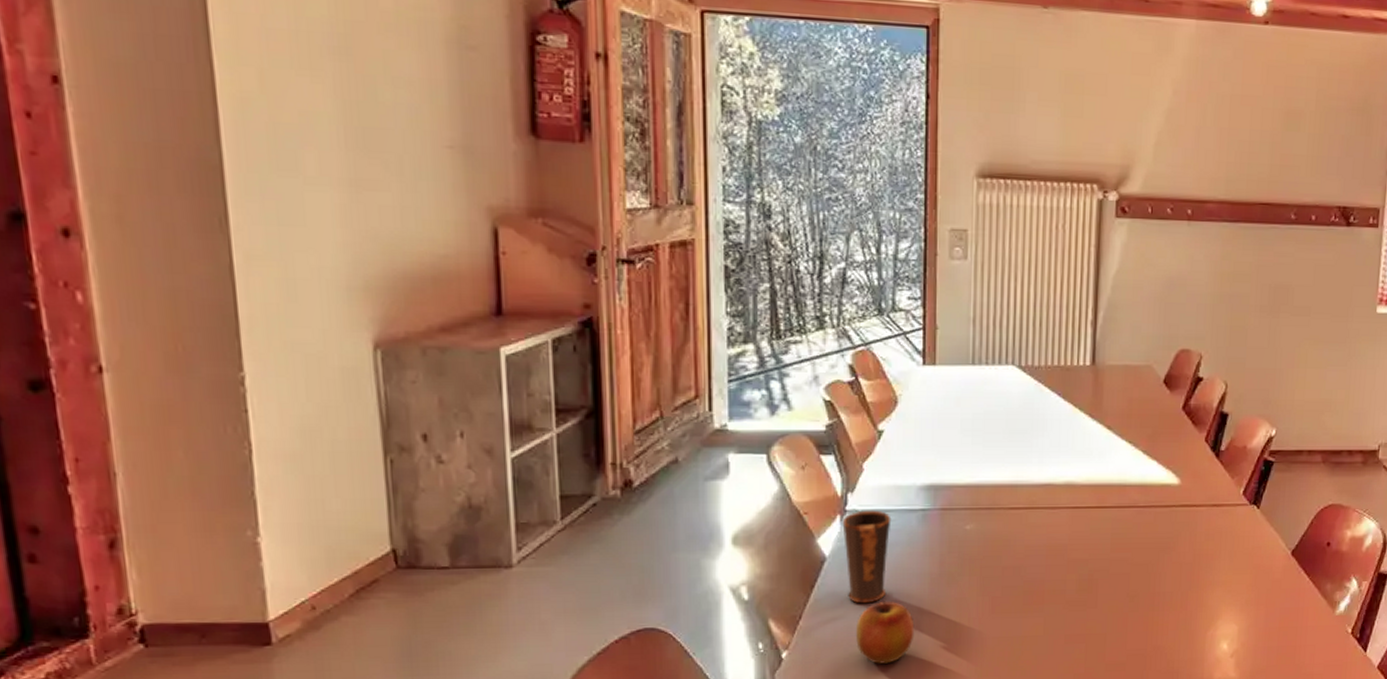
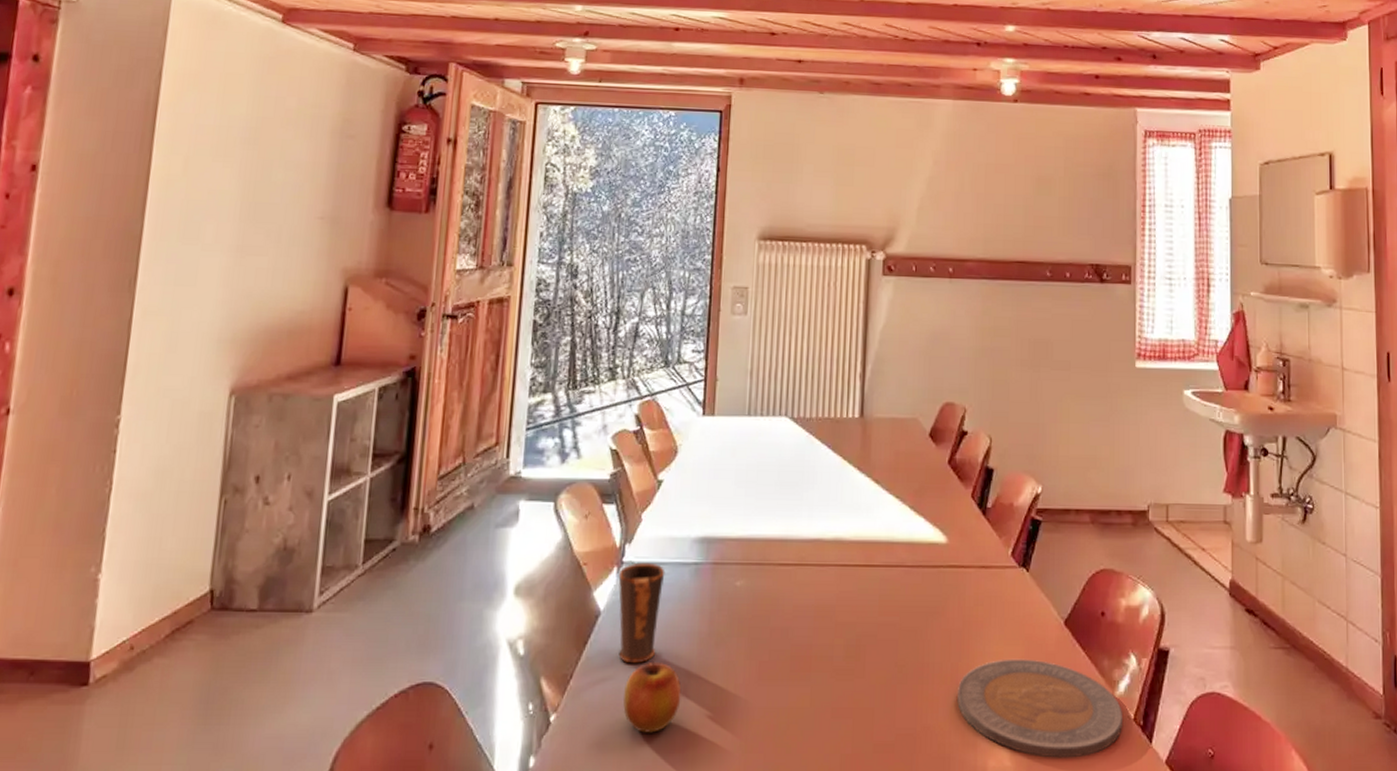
plate: none [1186,586,1341,669] -> present [957,659,1122,758]

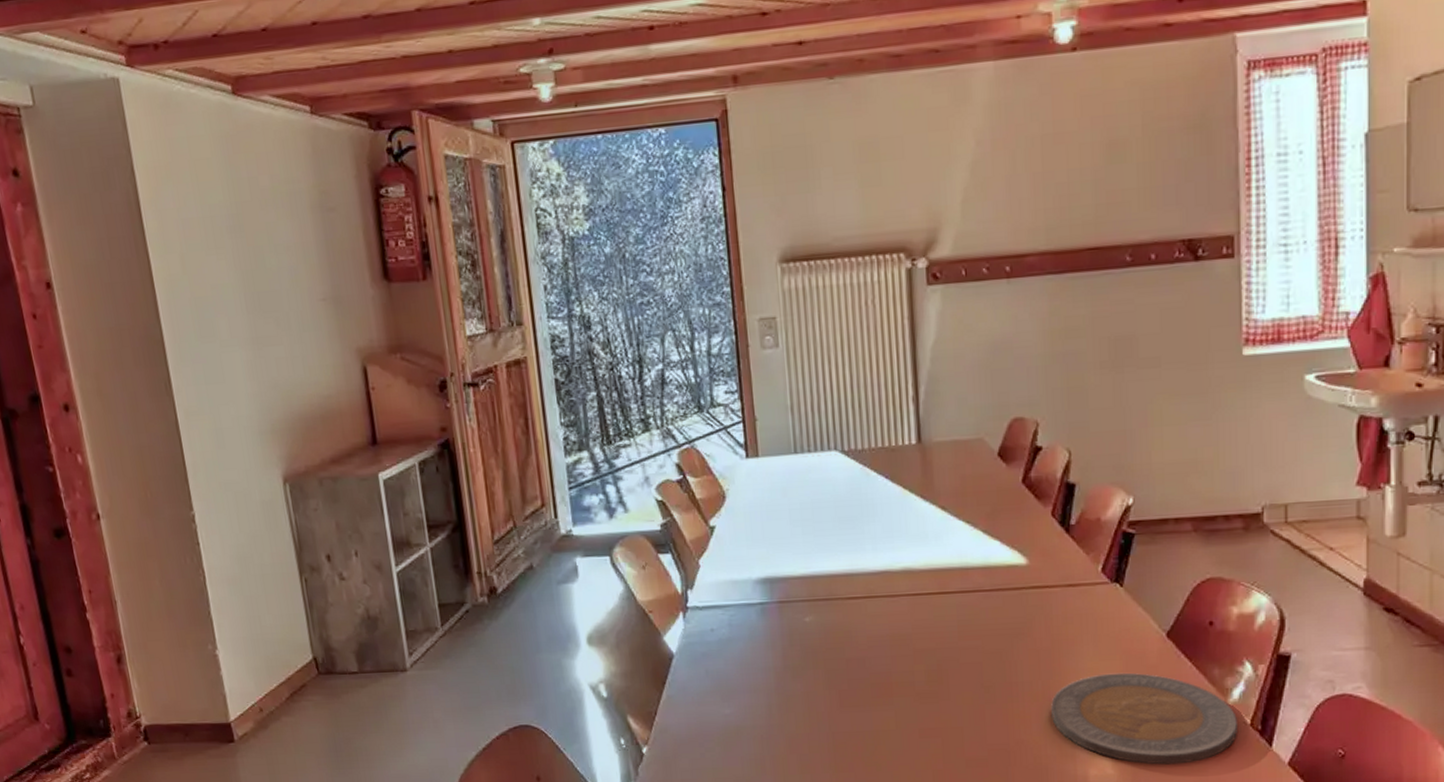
mug: present [618,562,665,664] -> none [685,606,734,699]
apple: present [623,661,682,733] -> none [708,696,766,759]

